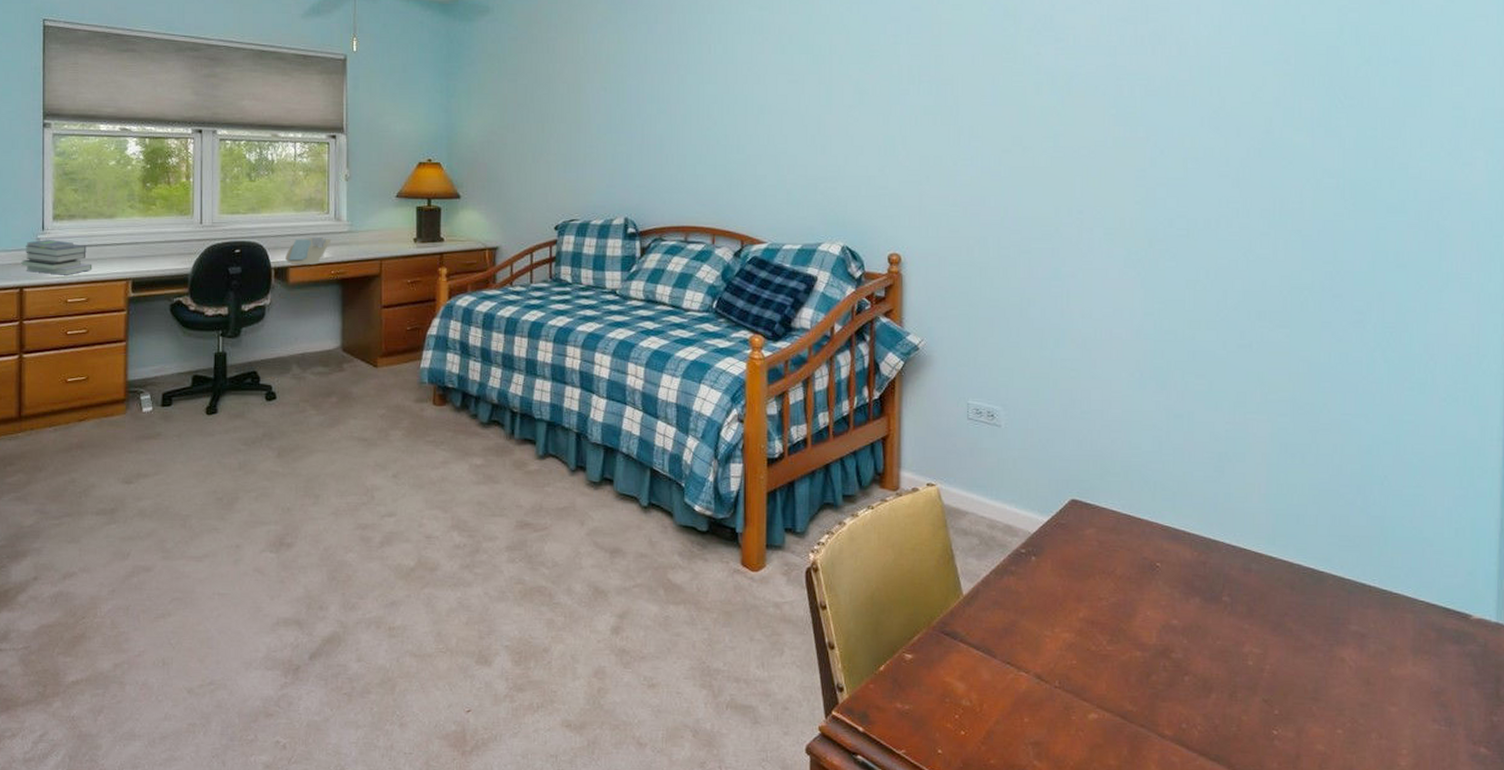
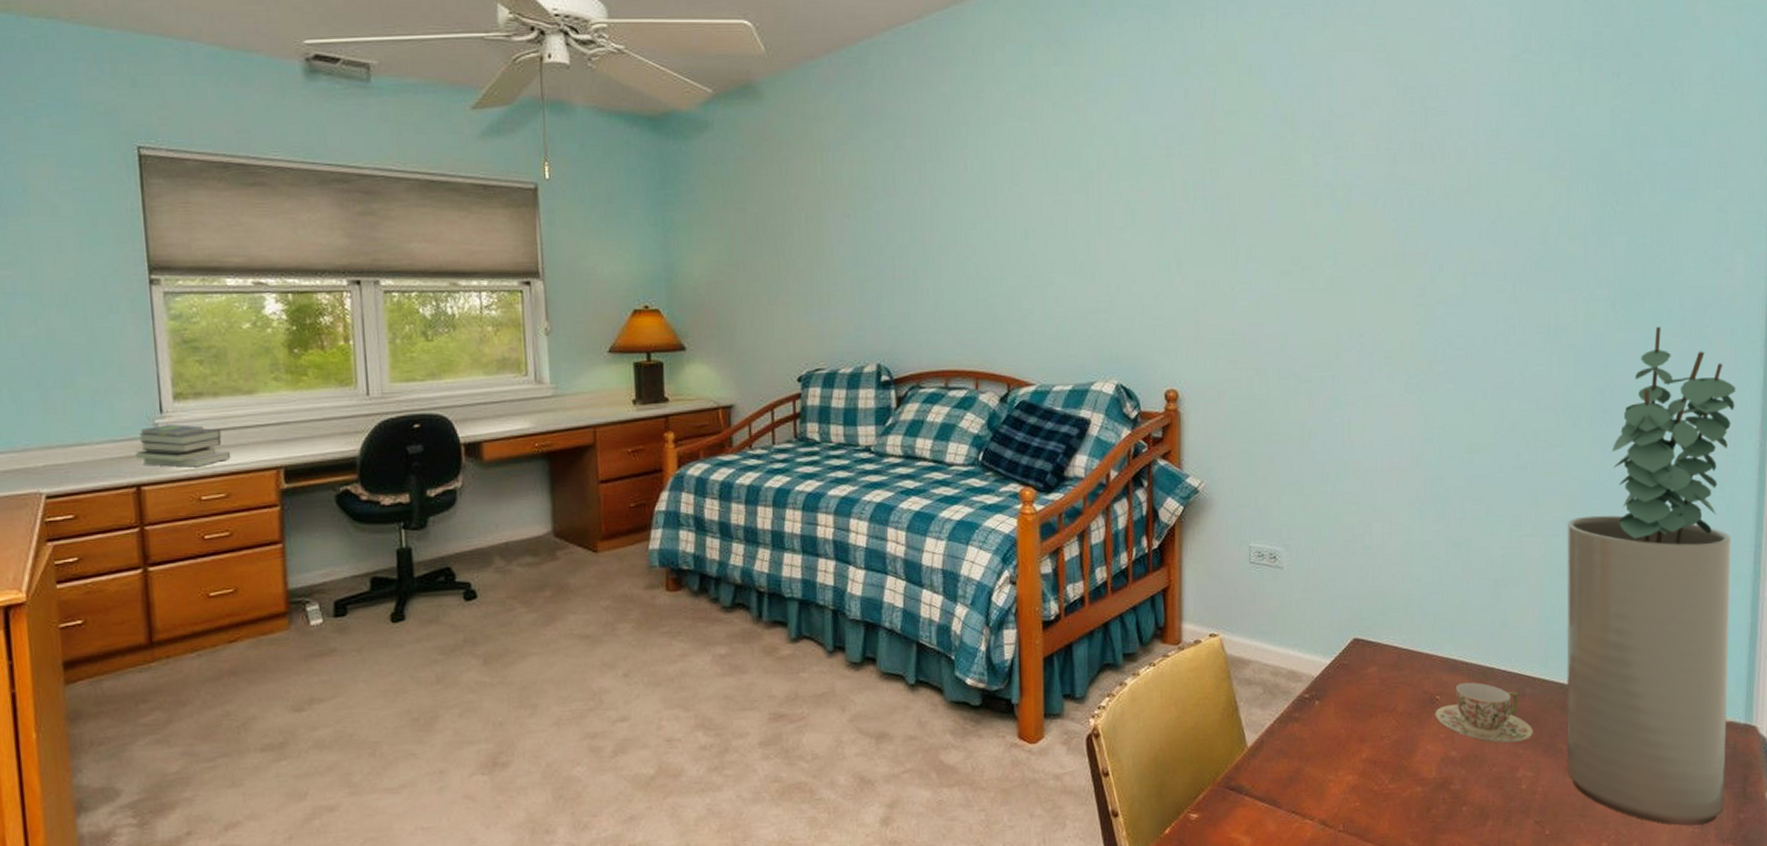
papers: present [285,236,332,265] -> none [477,403,533,438]
teacup: none [1155,552,1260,618] -> present [1435,682,1533,743]
vase: none [1295,216,1478,723] -> present [1566,326,1736,826]

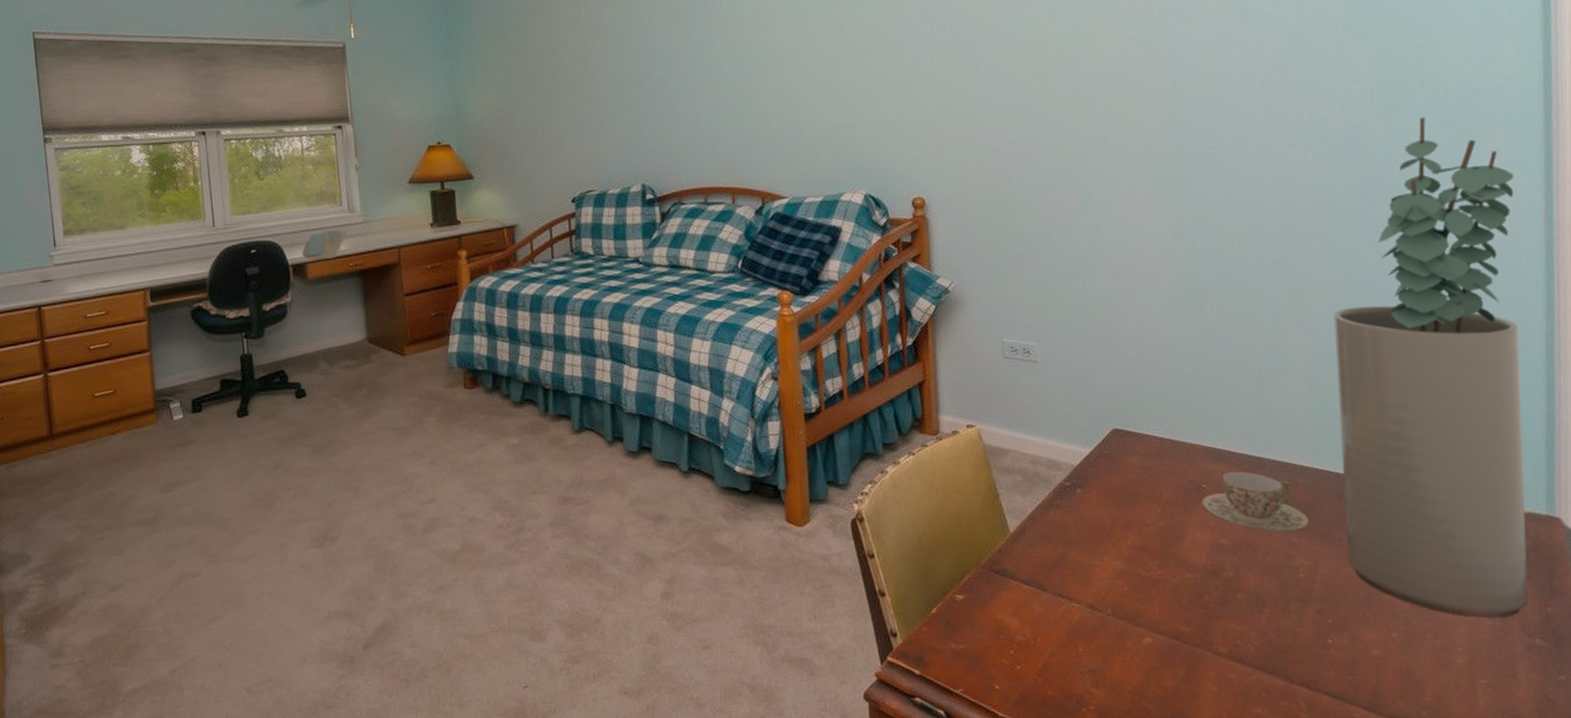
books: present [135,424,231,468] -> none [36,255,109,291]
papers: none [477,403,533,438] -> present [302,229,348,260]

